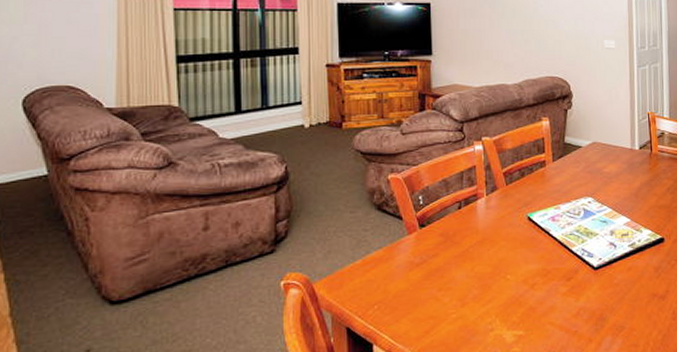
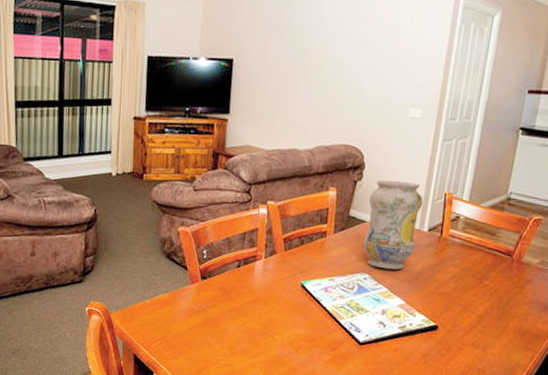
vase: none [581,106,631,190] -> present [363,180,423,270]

